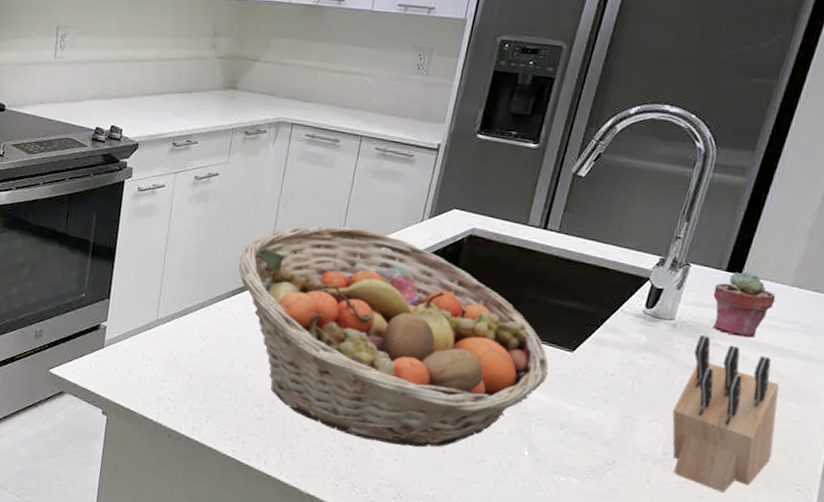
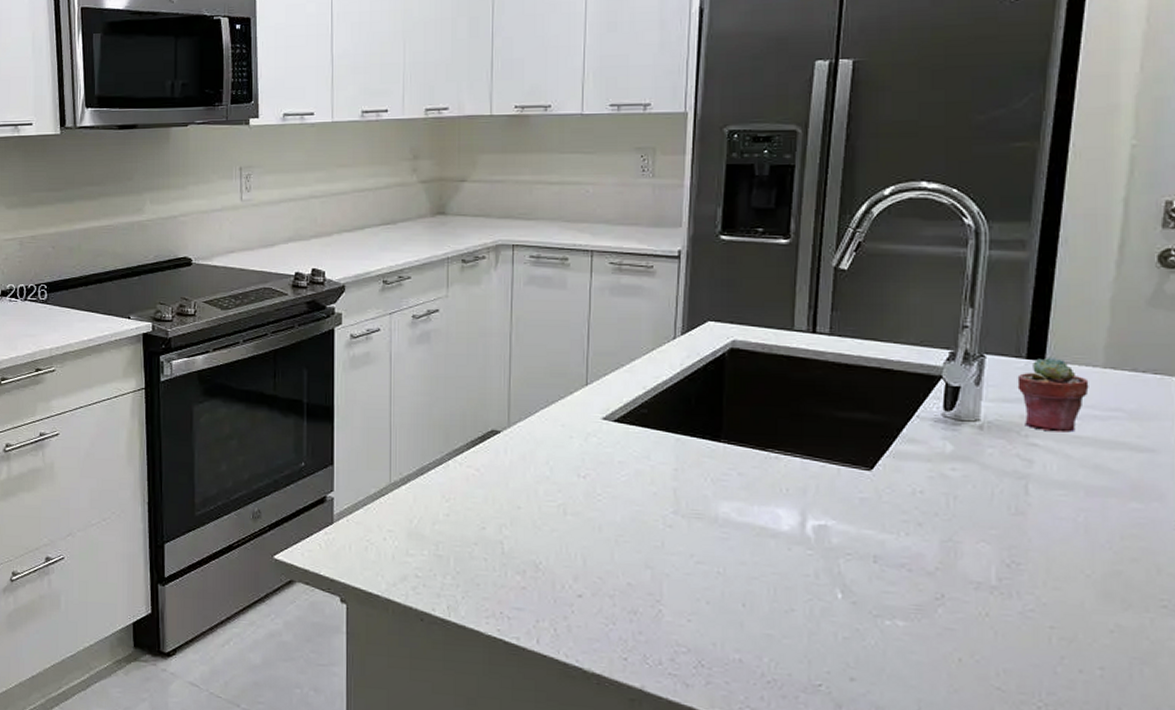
fruit basket: present [238,225,549,448] -> none [475,354,847,603]
knife block: present [672,335,780,493] -> none [998,435,1124,619]

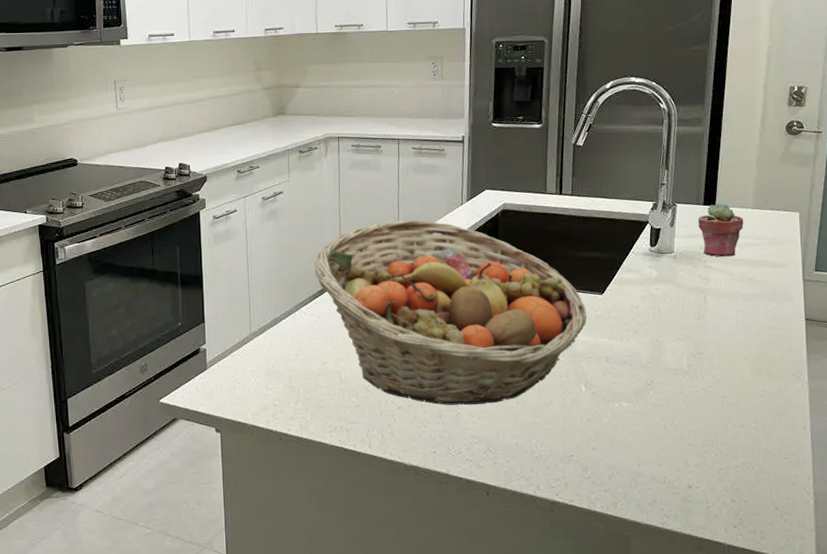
fruit basket: none [475,354,847,603] -> present [314,219,587,406]

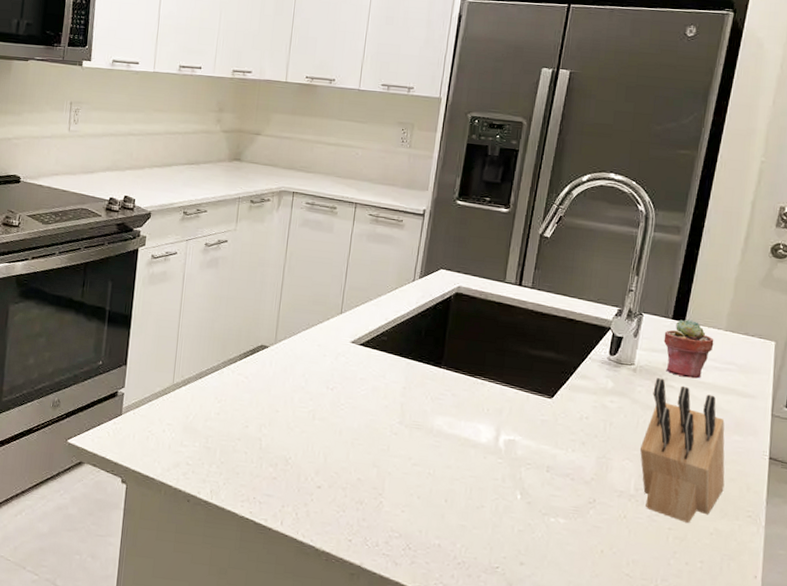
fruit basket: present [314,219,587,406] -> none [249,287,533,498]
knife block: none [688,261,768,389] -> present [639,378,725,523]

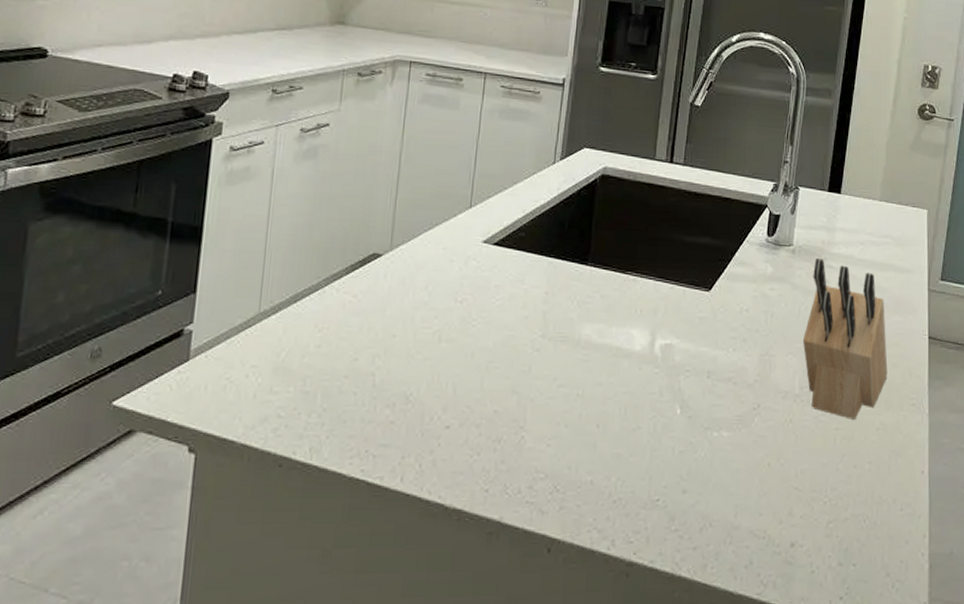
potted succulent: present [663,319,714,379] -> none [821,190,870,256]

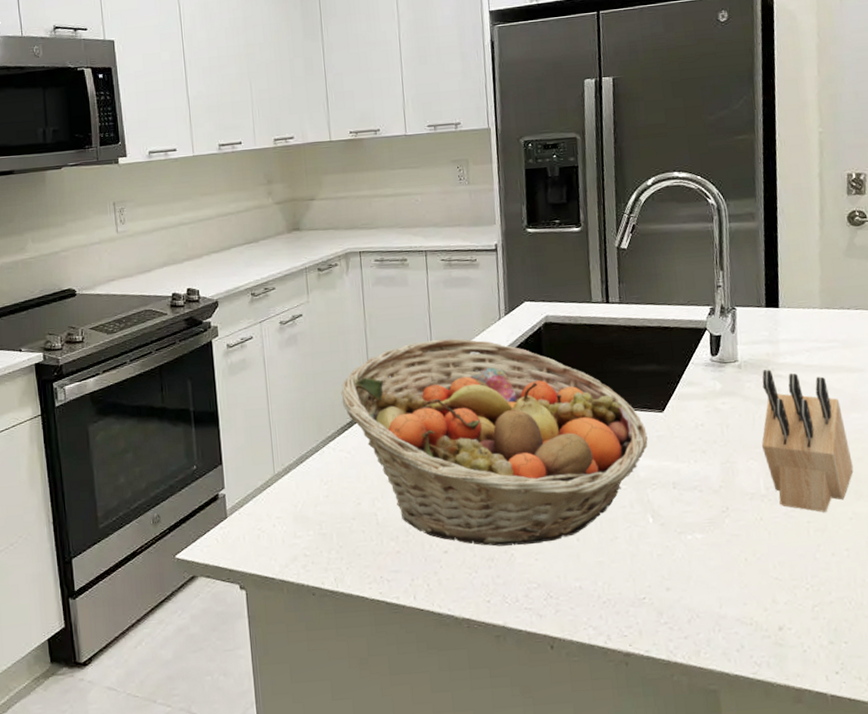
fruit basket: none [357,176,690,428] -> present [341,338,648,547]

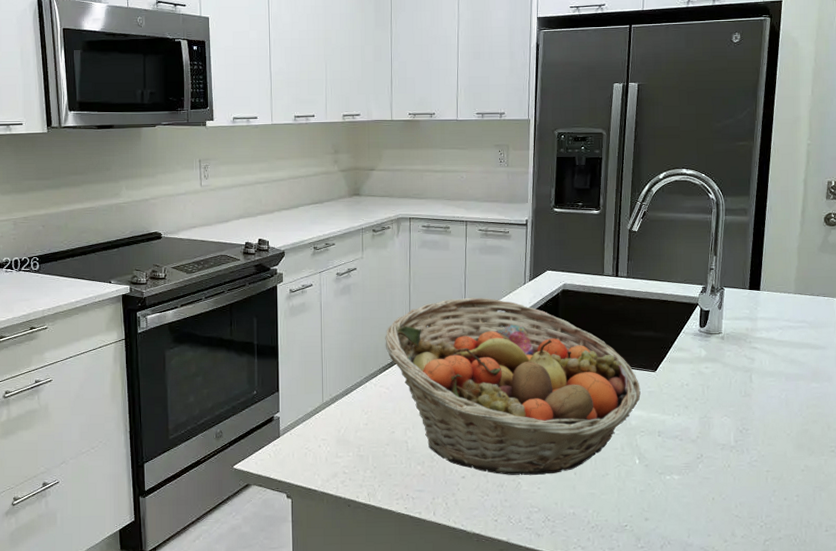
knife block: present [761,369,854,512] -> none [734,342,809,464]

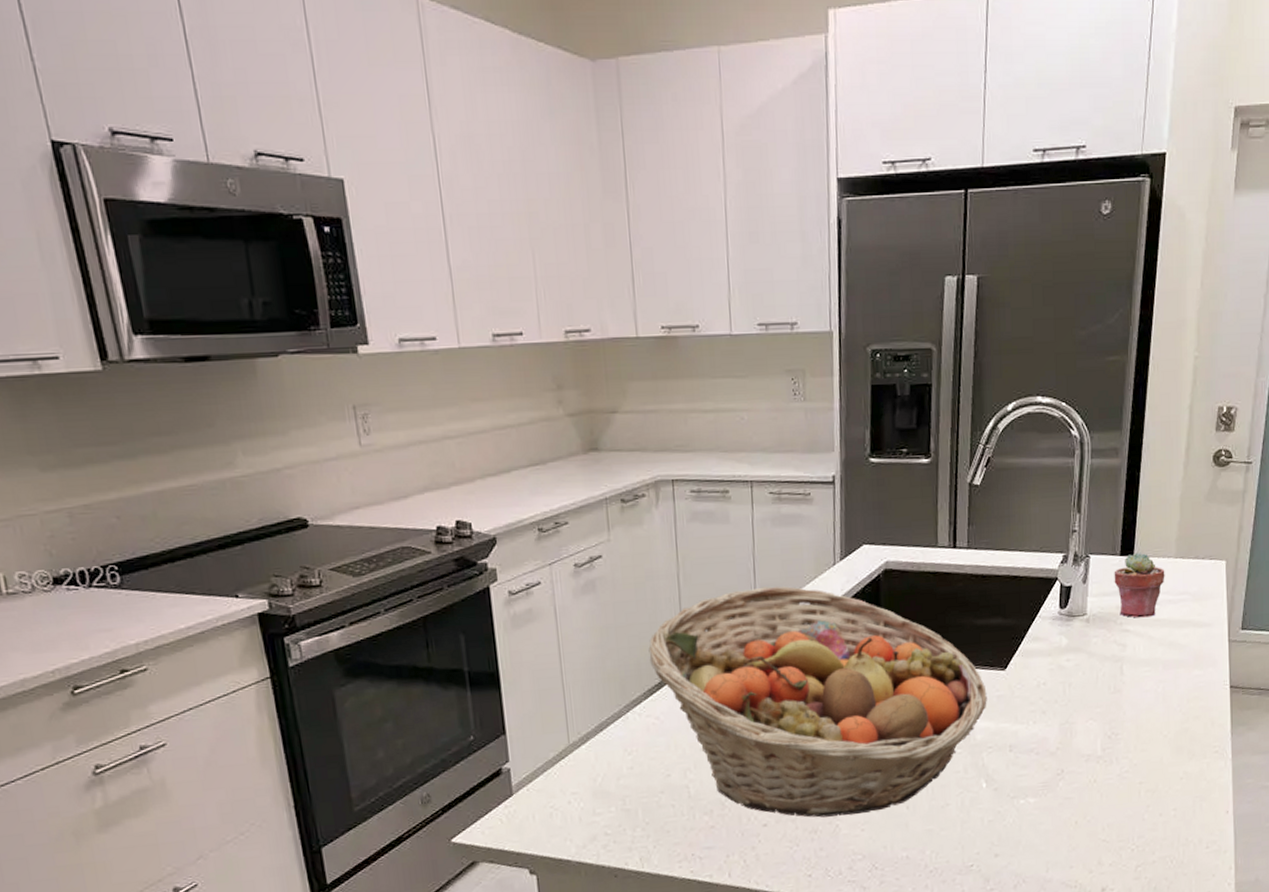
potted succulent: none [744,288,786,339] -> present [1114,552,1165,618]

